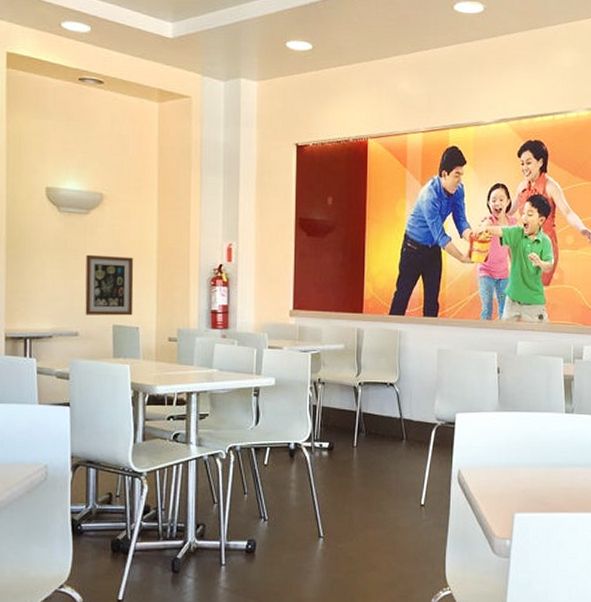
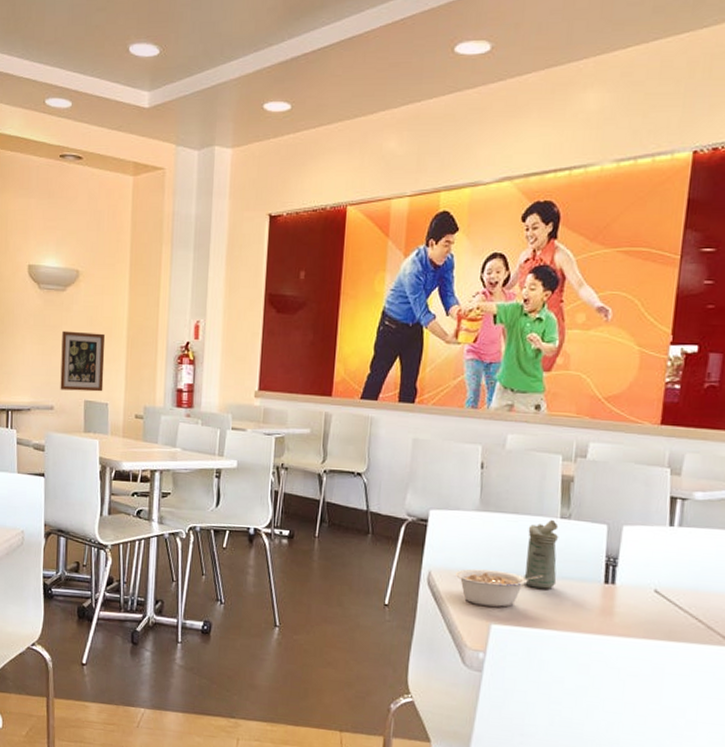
legume: none [482,464,555,497] -> present [456,568,544,607]
crushed soda can: none [539,414,566,477] -> present [524,519,559,589]

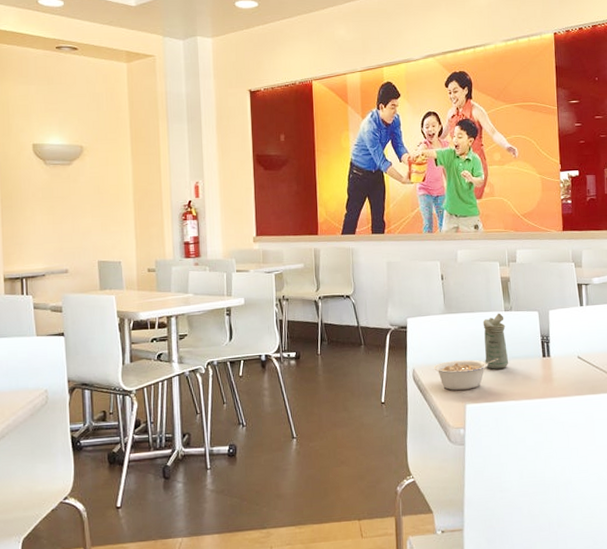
wall art: present [60,331,105,392] -> none [71,200,115,254]

